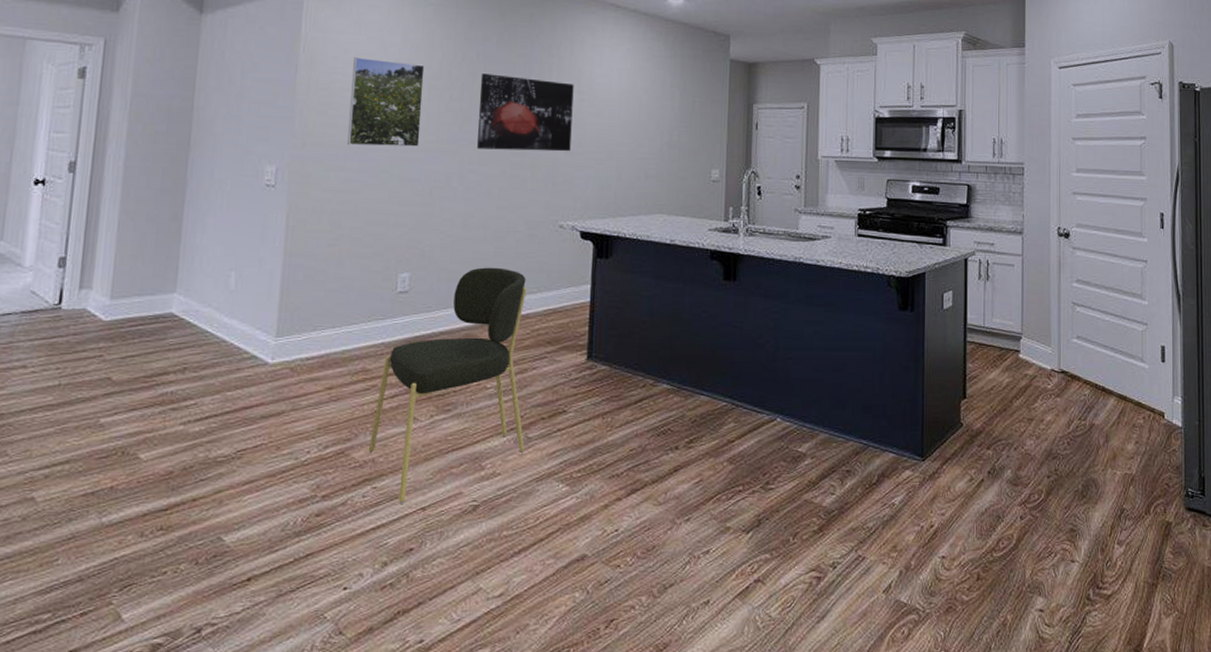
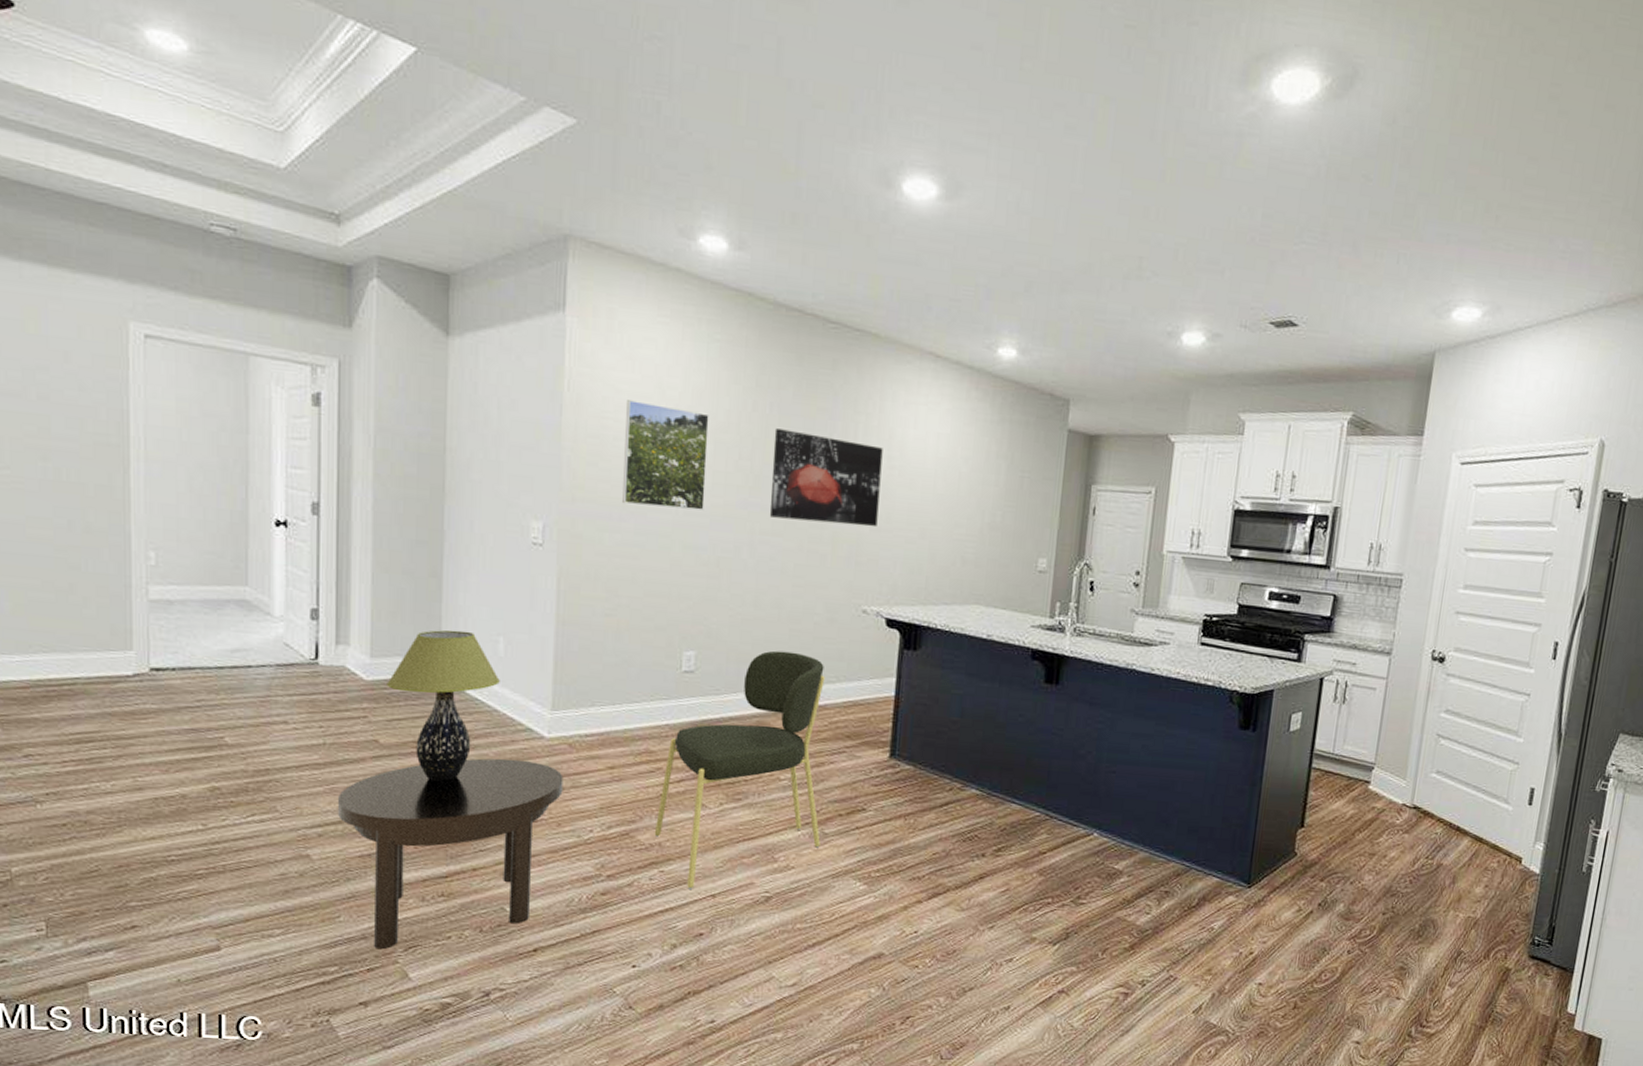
side table: none [65,387,284,591] -> present [337,758,564,950]
table lamp: none [123,268,230,414] -> present [387,630,500,782]

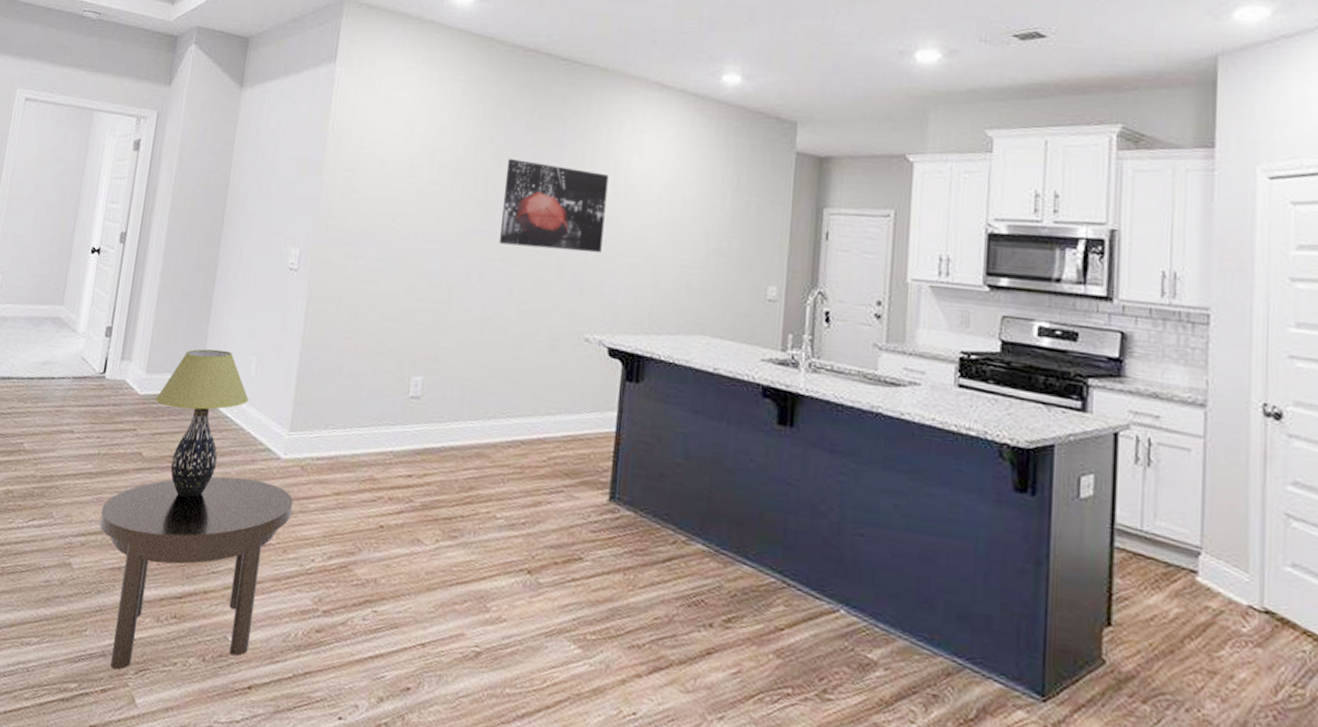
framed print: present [622,400,709,510] -> none [368,137,450,237]
dining chair: present [654,650,825,890] -> none [371,378,545,635]

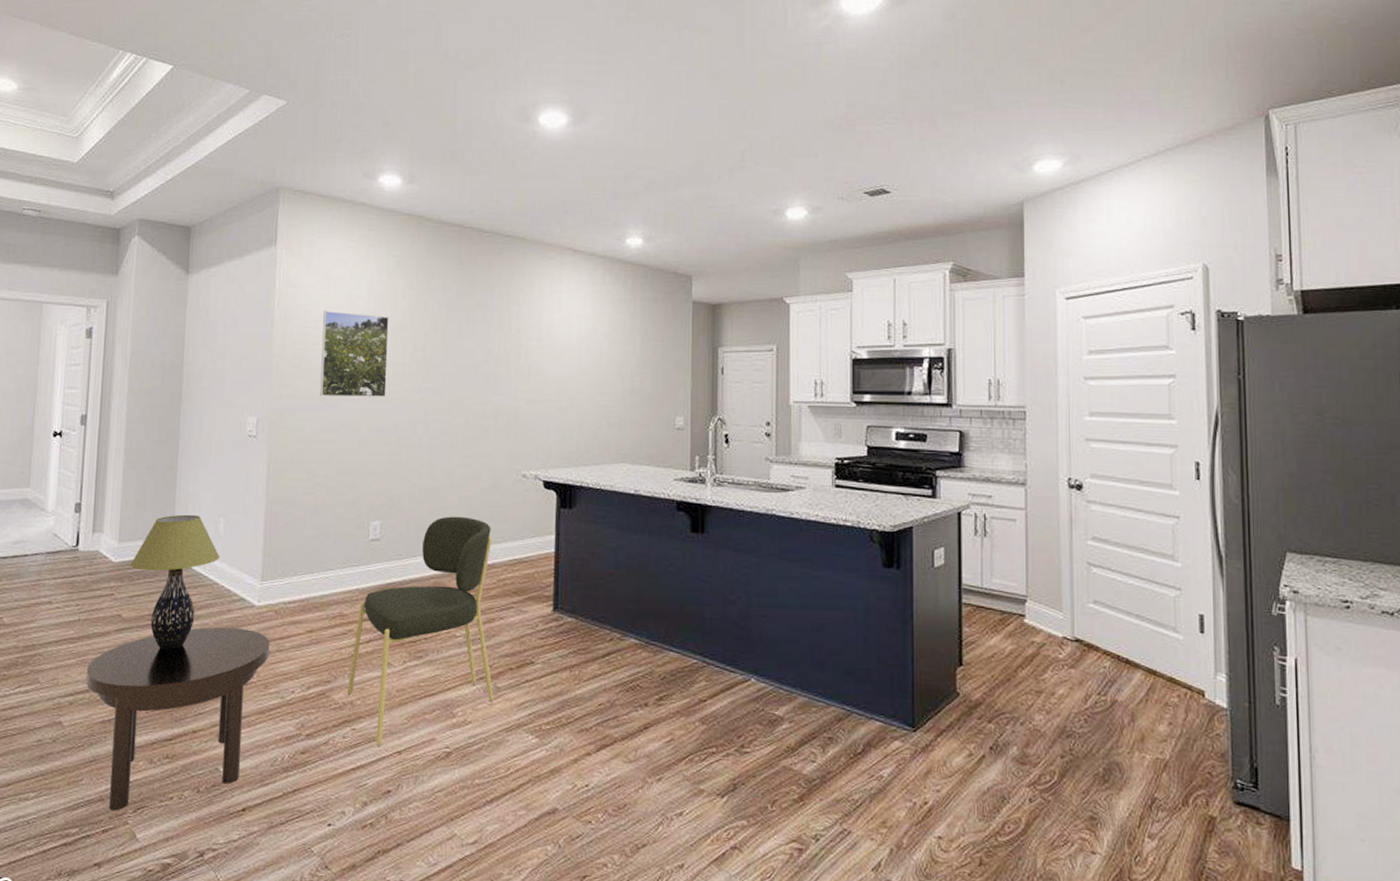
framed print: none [368,137,450,237] -> present [320,311,389,397]
dining chair: none [371,378,545,635] -> present [347,516,494,747]
wall art: present [498,159,609,254] -> none [440,323,533,400]

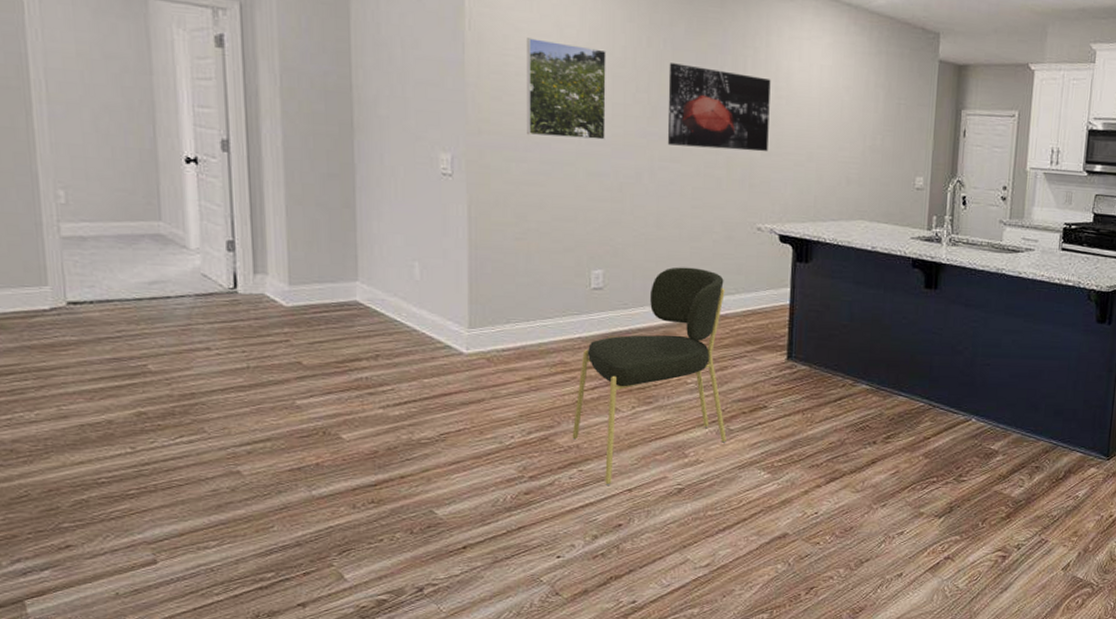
side table: present [85,627,270,811] -> none [264,374,483,555]
table lamp: present [130,514,220,650] -> none [306,257,417,398]
wall art: none [440,323,533,400] -> present [667,63,771,152]

